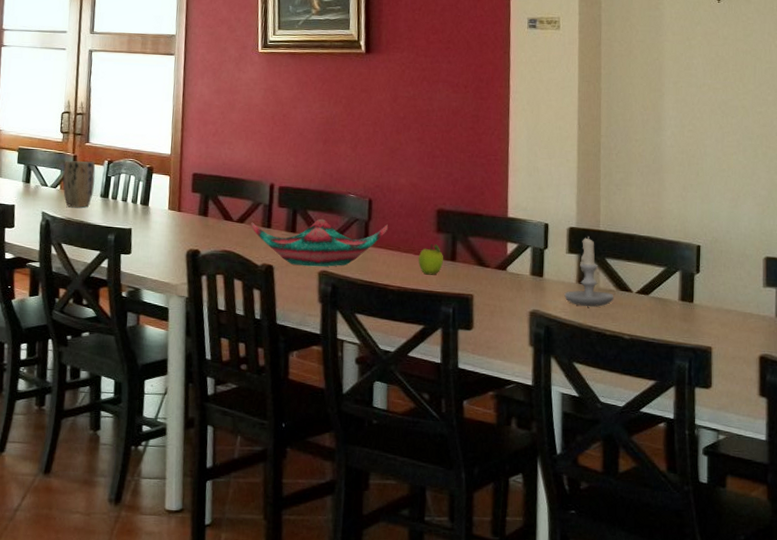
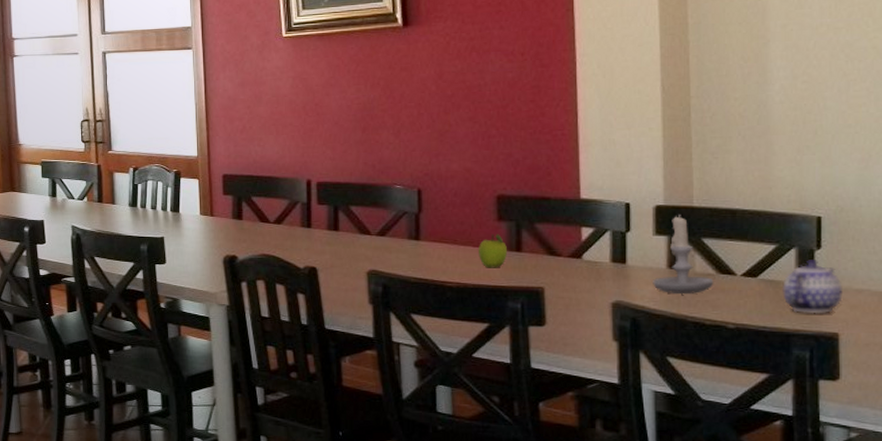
plant pot: present [62,160,96,207] -> none [88,169,121,219]
decorative bowl: present [251,218,389,267] -> none [289,214,442,266]
teapot: none [669,282,716,329] -> present [783,260,843,313]

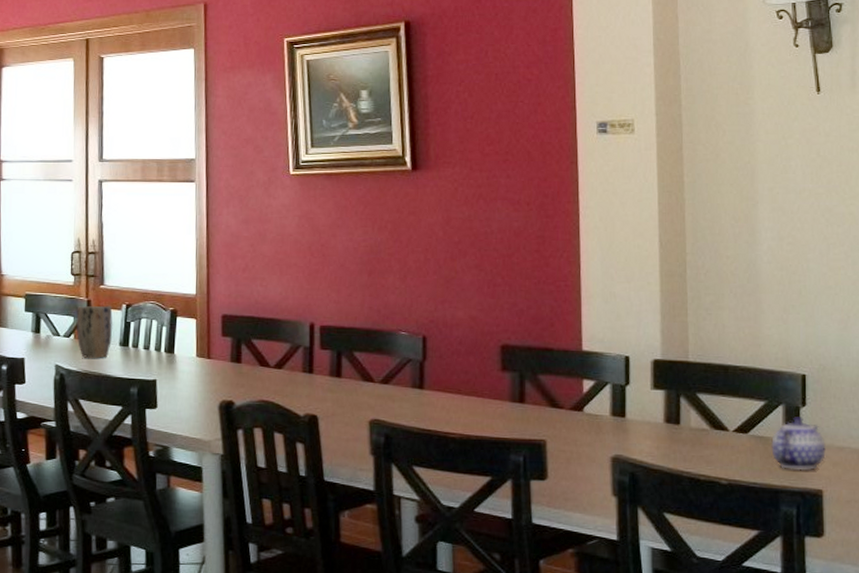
plant pot: none [88,169,121,219] -> present [76,305,113,358]
fruit: present [479,234,507,268] -> none [482,384,510,420]
candle: present [653,215,714,294] -> none [651,369,708,449]

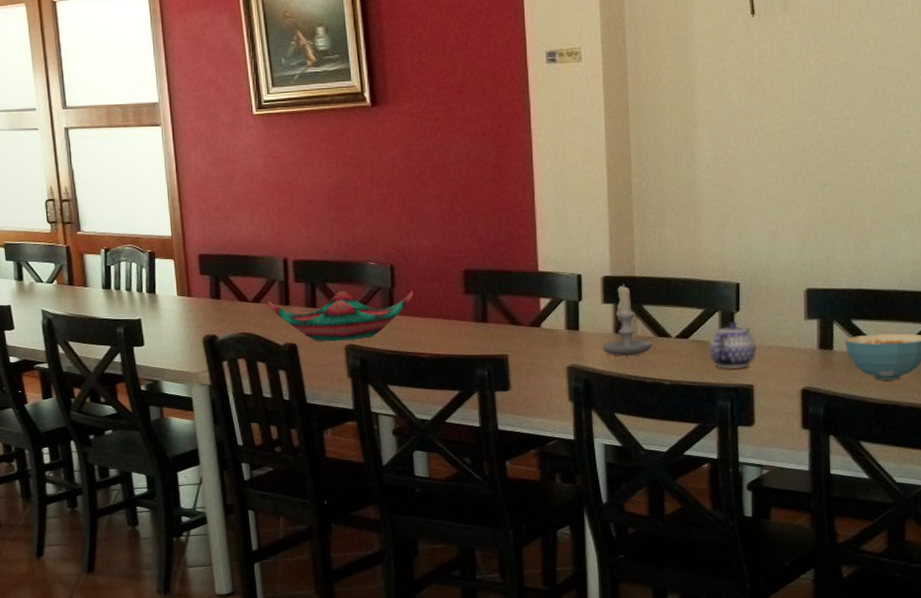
plant pot: present [76,305,113,358] -> none [56,251,94,302]
decorative bowl: none [290,360,447,415] -> present [268,290,414,342]
candle: none [651,369,708,449] -> present [602,284,653,356]

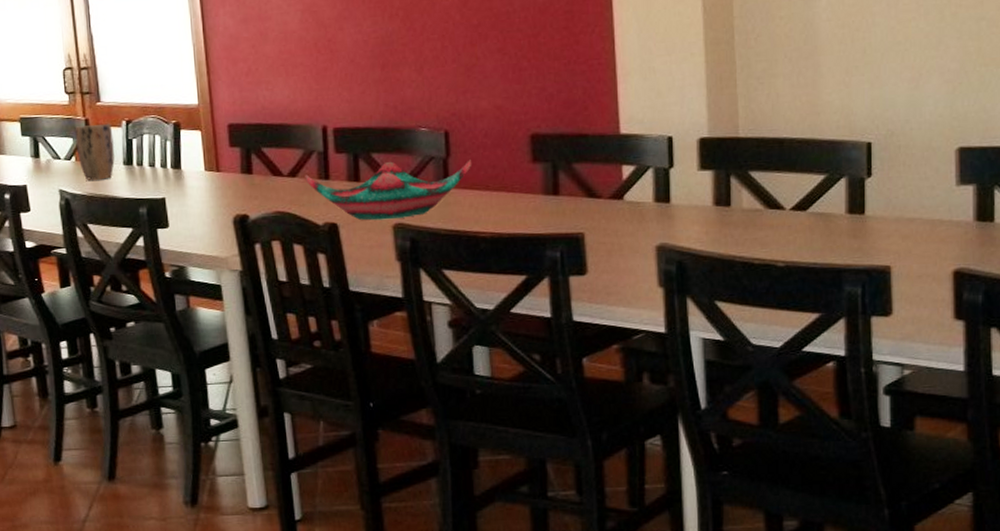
plant pot: none [56,251,94,302] -> present [75,123,115,180]
candle: present [602,284,653,356] -> none [698,147,762,233]
teapot: present [709,321,756,368] -> none [833,189,894,246]

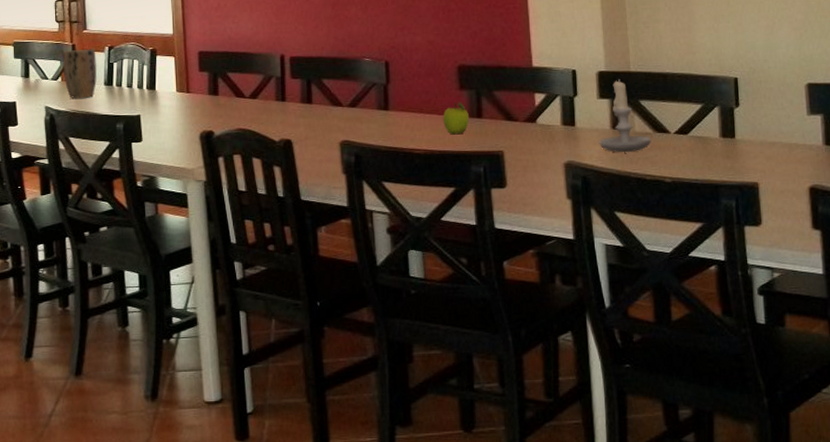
decorative bowl: present [305,160,472,221] -> none [264,86,409,138]
fruit: none [513,177,543,215] -> present [443,102,469,135]
candle: none [698,147,762,233] -> present [599,79,652,152]

